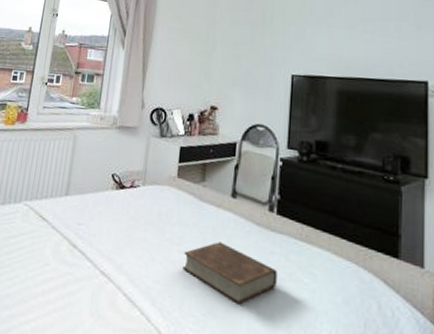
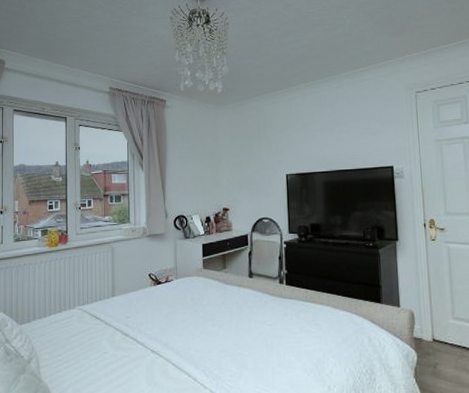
book: present [183,242,277,305] -> none [216,313,292,357]

